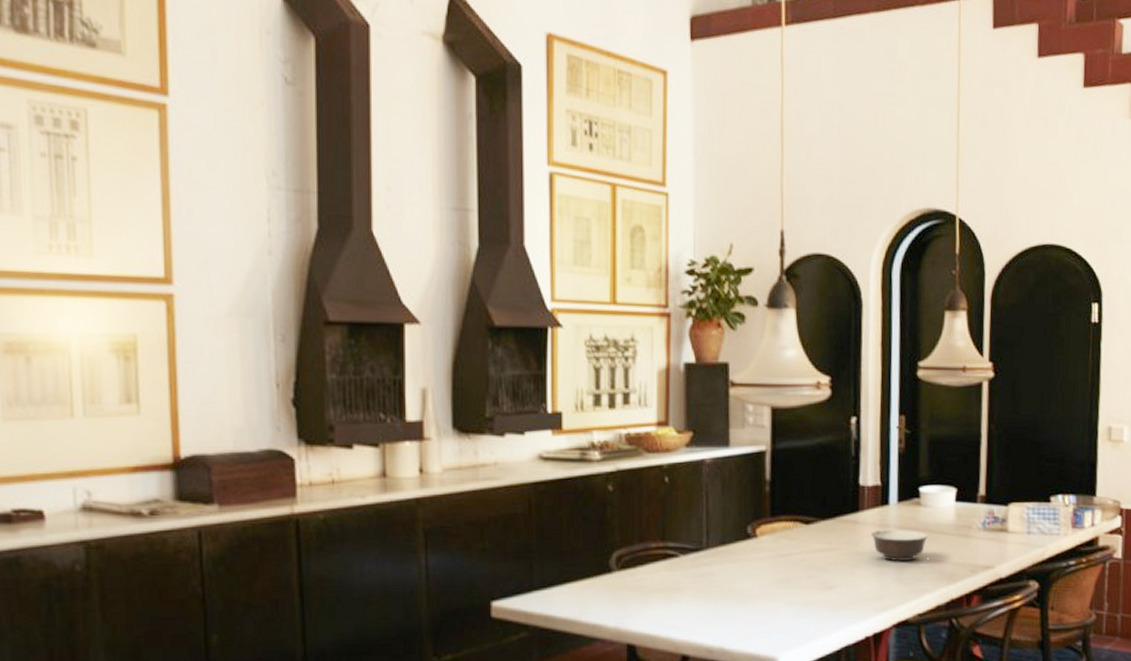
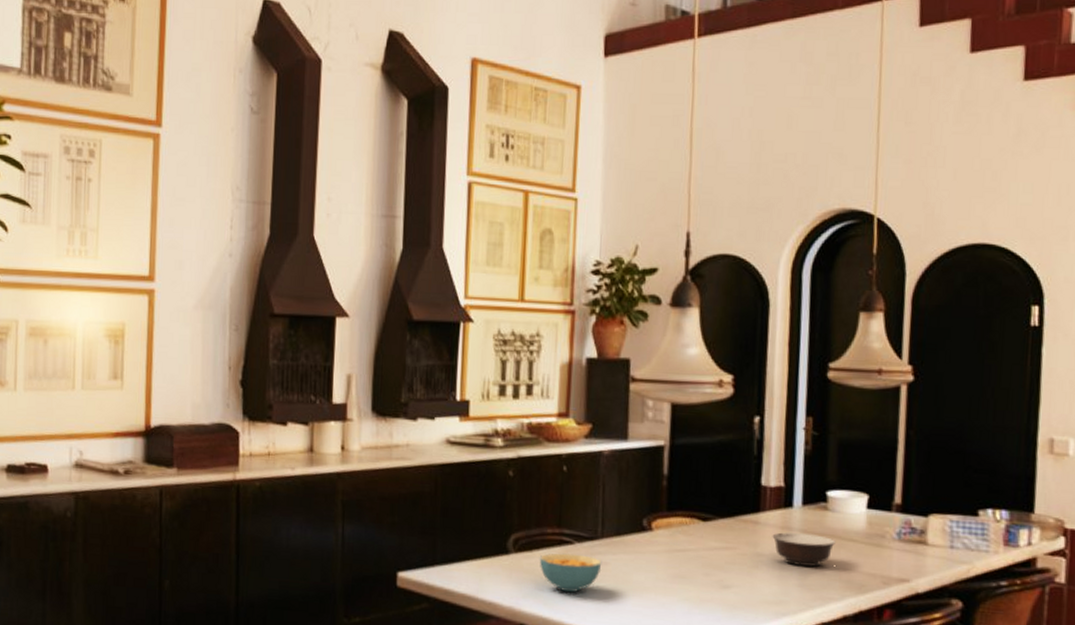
cereal bowl: none [644,567,708,607] -> present [539,553,602,593]

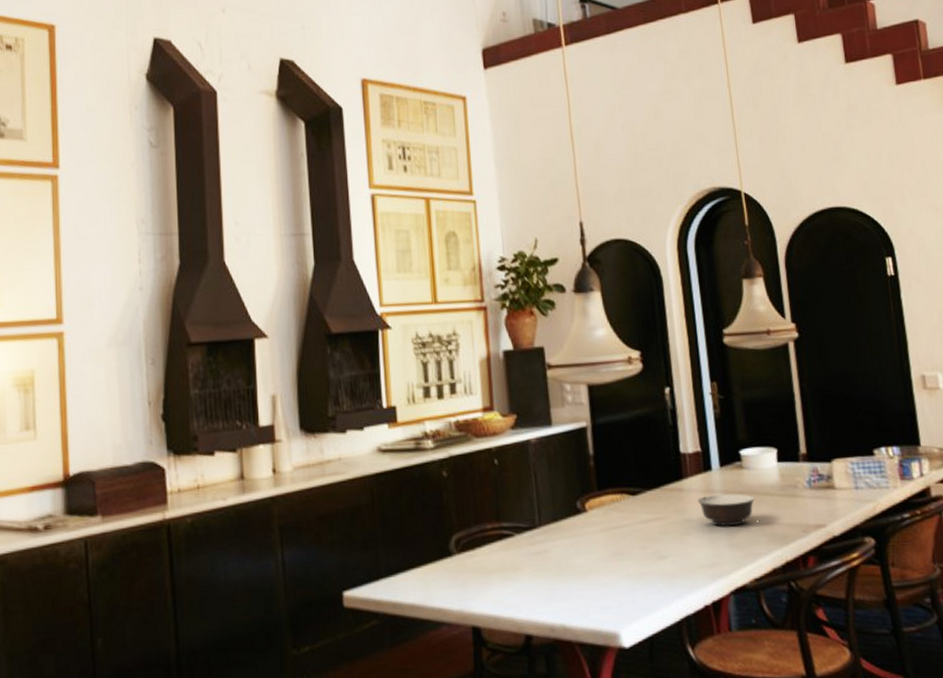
cereal bowl: present [539,553,602,593] -> none [482,546,544,587]

